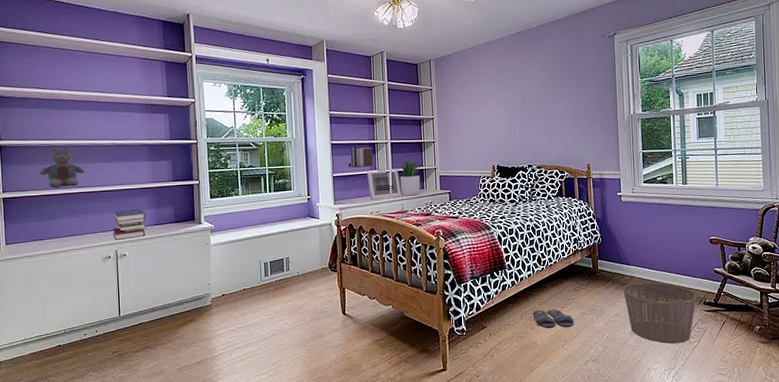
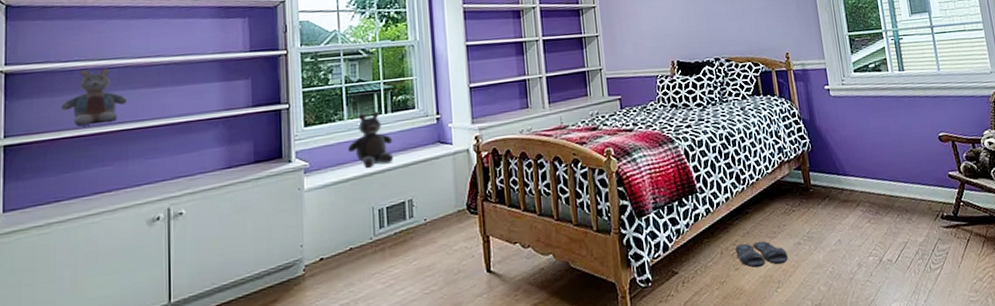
books: present [112,208,148,240] -> none [164,147,215,194]
teddy bear: none [241,190,276,232] -> present [347,111,394,168]
books: present [347,146,373,168] -> none [487,46,521,75]
picture frame: present [366,169,401,200] -> none [513,72,559,115]
planter: present [399,157,420,196] -> none [555,57,583,108]
basket: present [622,279,697,344] -> none [842,192,933,274]

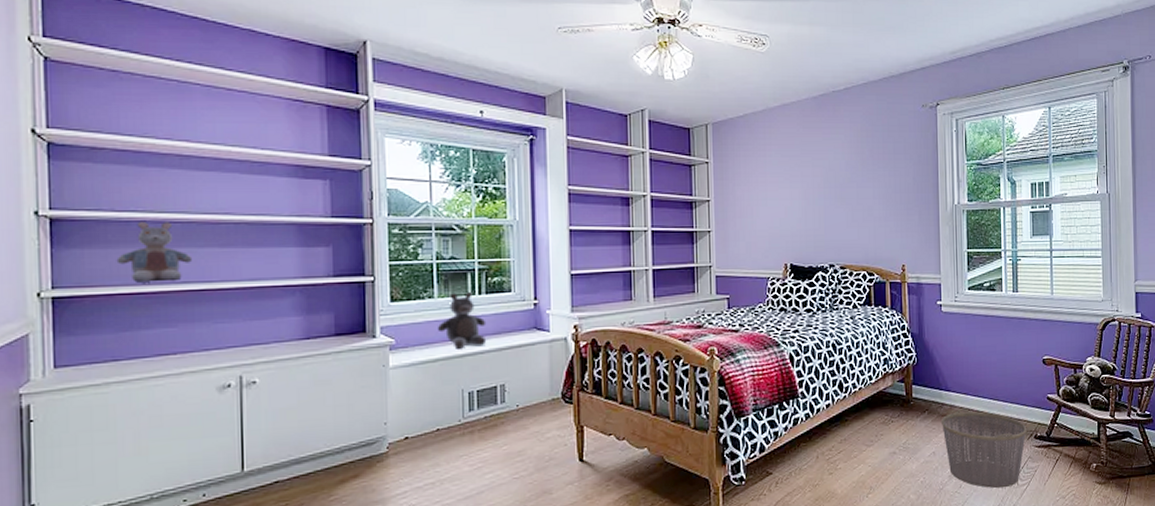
slippers: present [735,240,788,268] -> none [831,448,882,473]
basket: none [842,192,933,274] -> present [940,408,1027,488]

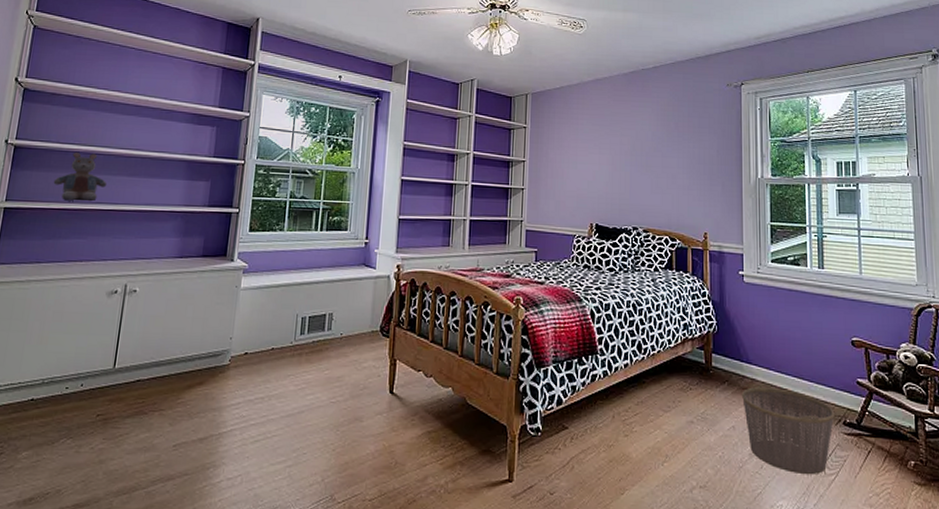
teddy bear: present [437,291,487,349] -> none [283,227,324,278]

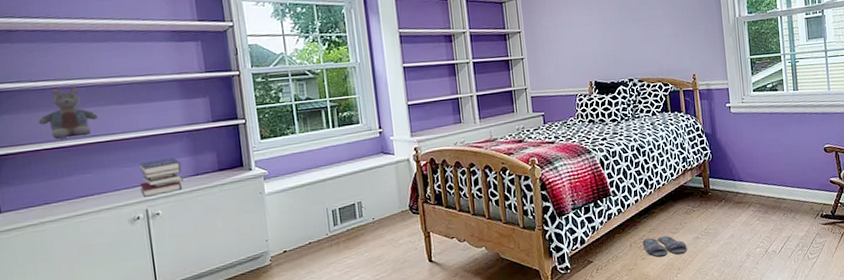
books: none [125,235,169,272] -> present [139,157,185,197]
slippers: none [627,411,679,438] -> present [642,235,687,257]
basket: present [741,383,835,474] -> none [736,195,814,263]

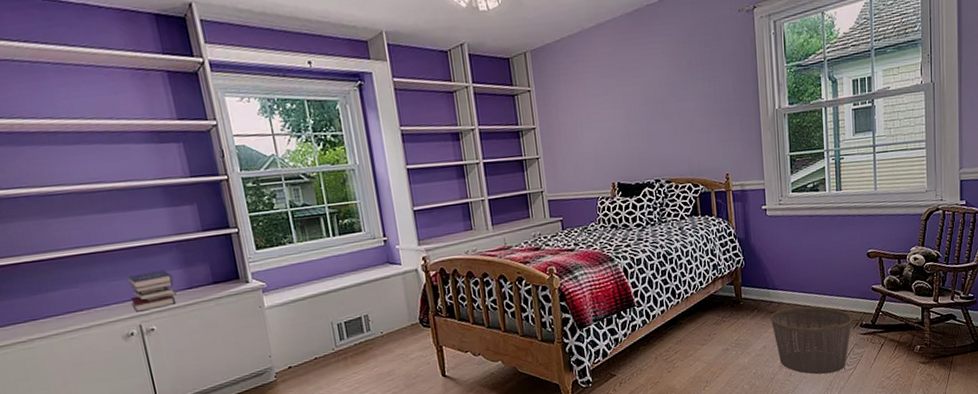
stuffed animal: present [38,87,99,139] -> none [14,194,79,252]
slippers: present [642,235,687,257] -> none [668,347,716,370]
basket: none [736,195,814,263] -> present [769,304,853,374]

